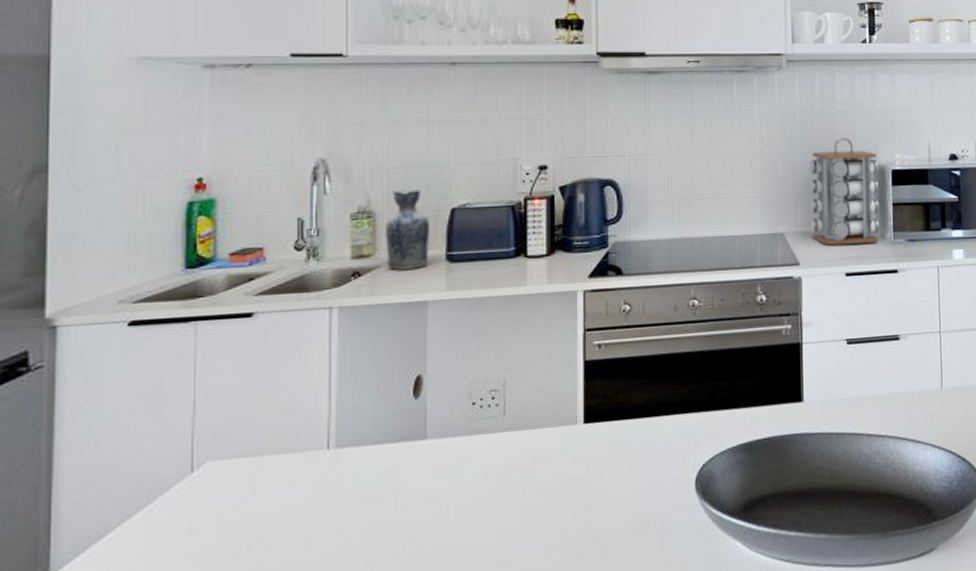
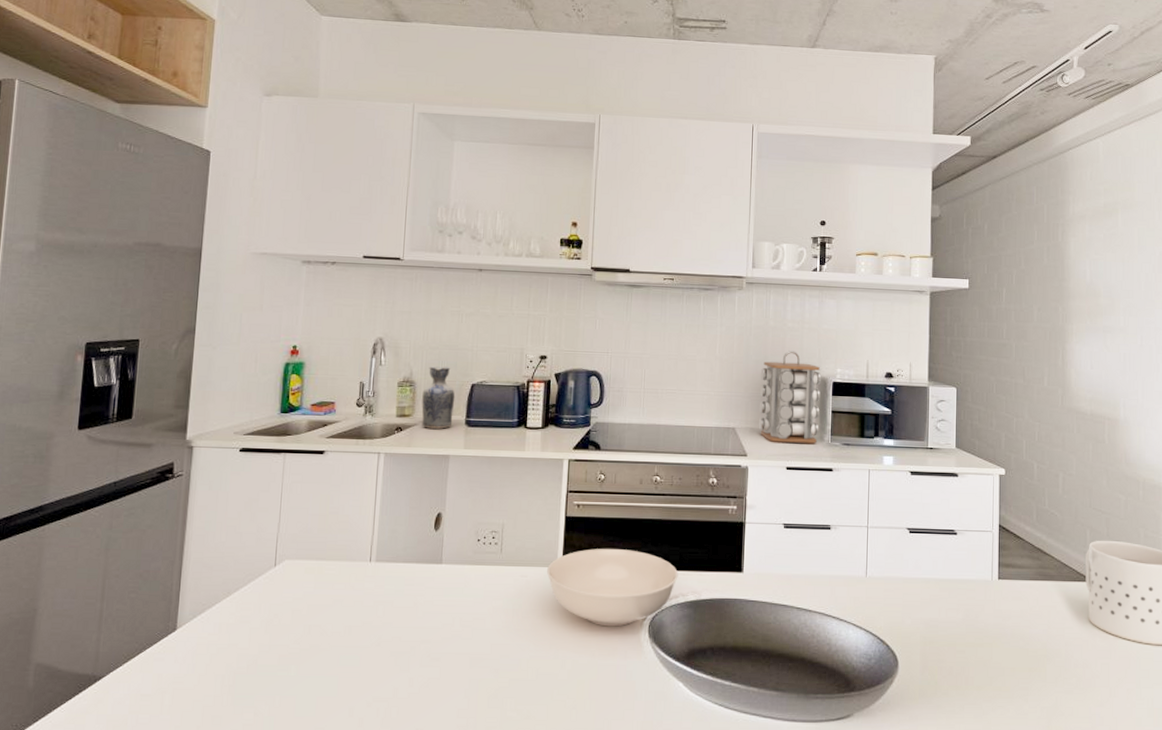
bowl: none [565,391,728,489] -> present [547,548,678,627]

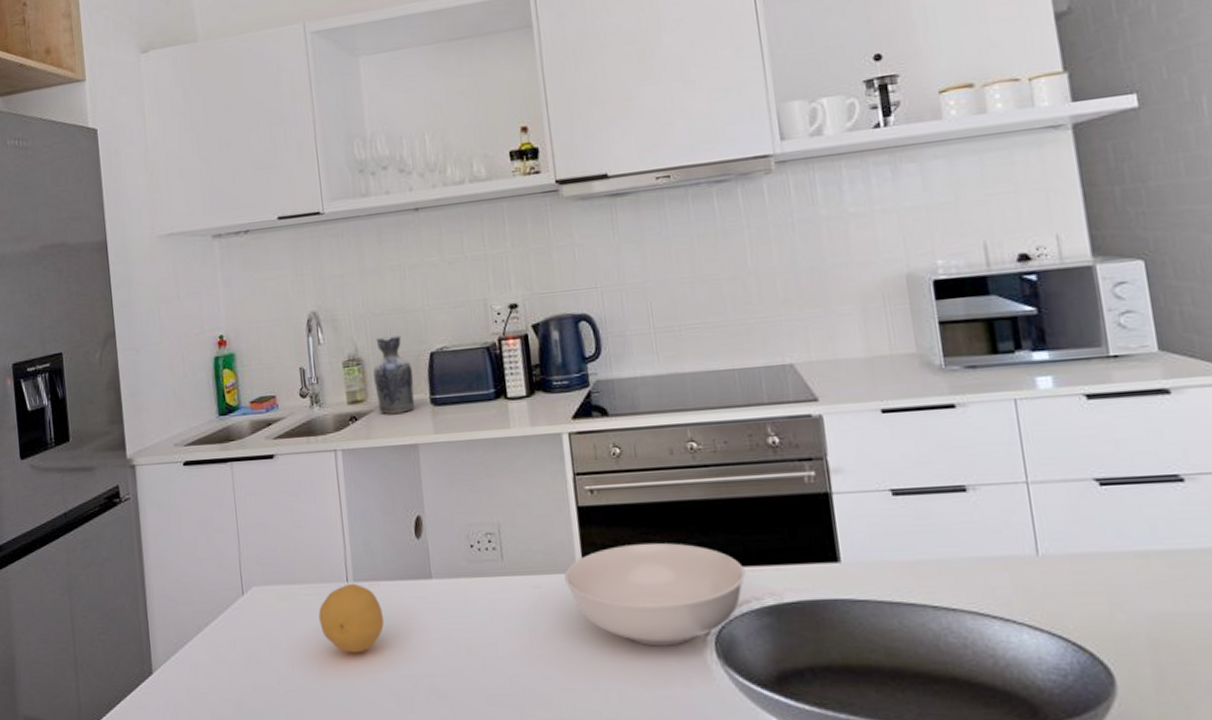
fruit: none [340,563,397,621] -> present [318,583,385,653]
spice rack: present [758,351,822,444] -> none [818,245,924,377]

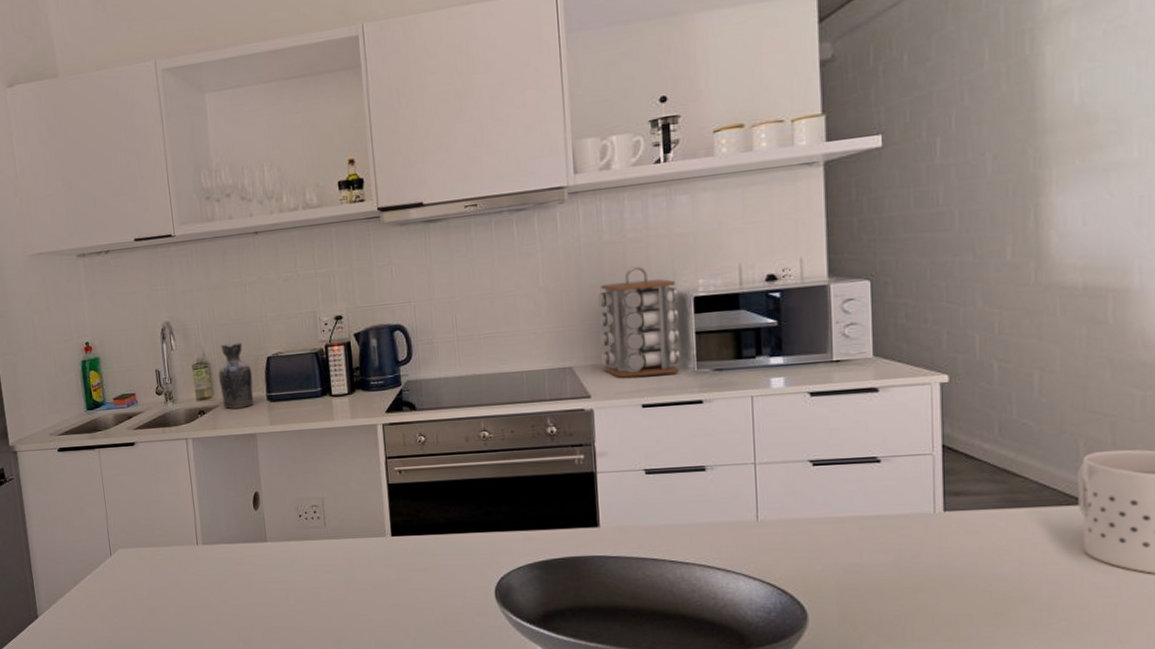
fruit: present [318,583,385,653] -> none [174,546,228,601]
bowl: present [564,542,746,647] -> none [376,512,523,593]
spice rack: none [818,245,924,377] -> present [598,266,681,378]

